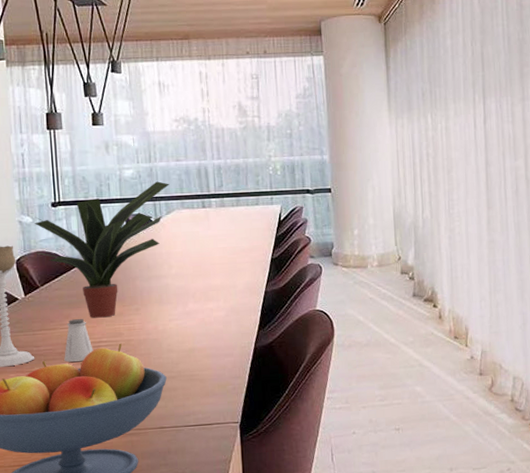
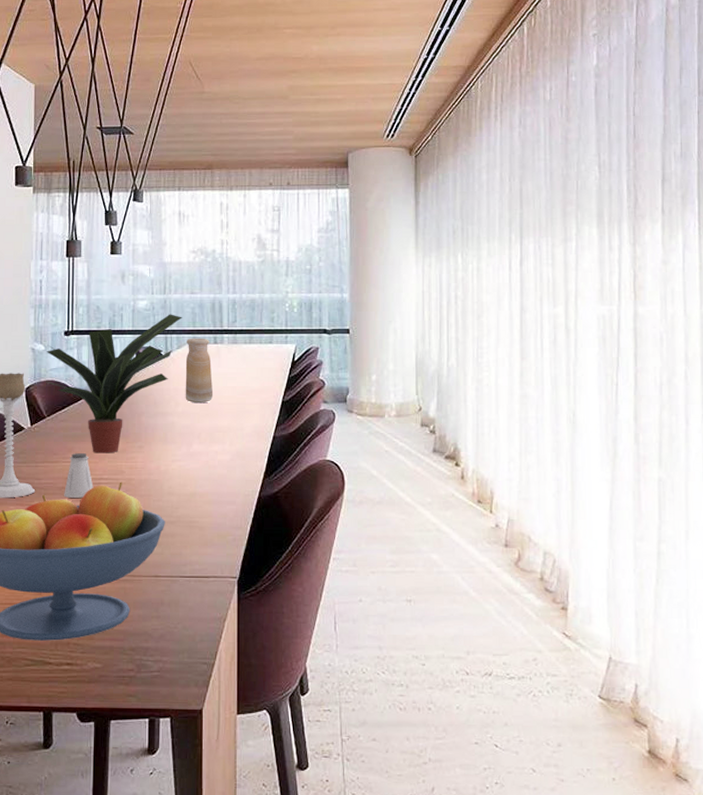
vase: none [175,203,205,265] -> present [185,338,214,404]

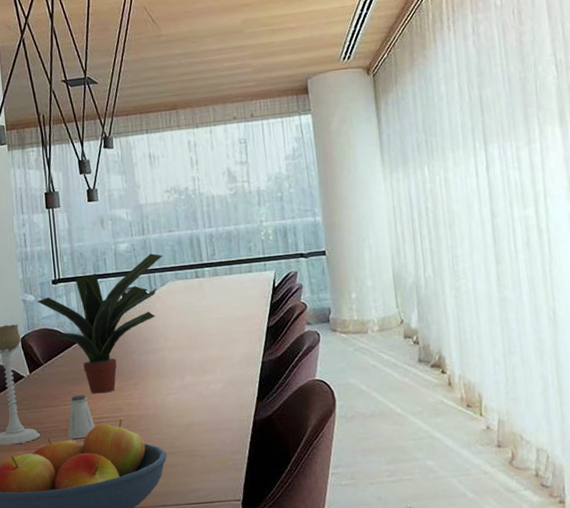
vase: present [185,338,214,404] -> none [169,273,201,337]

